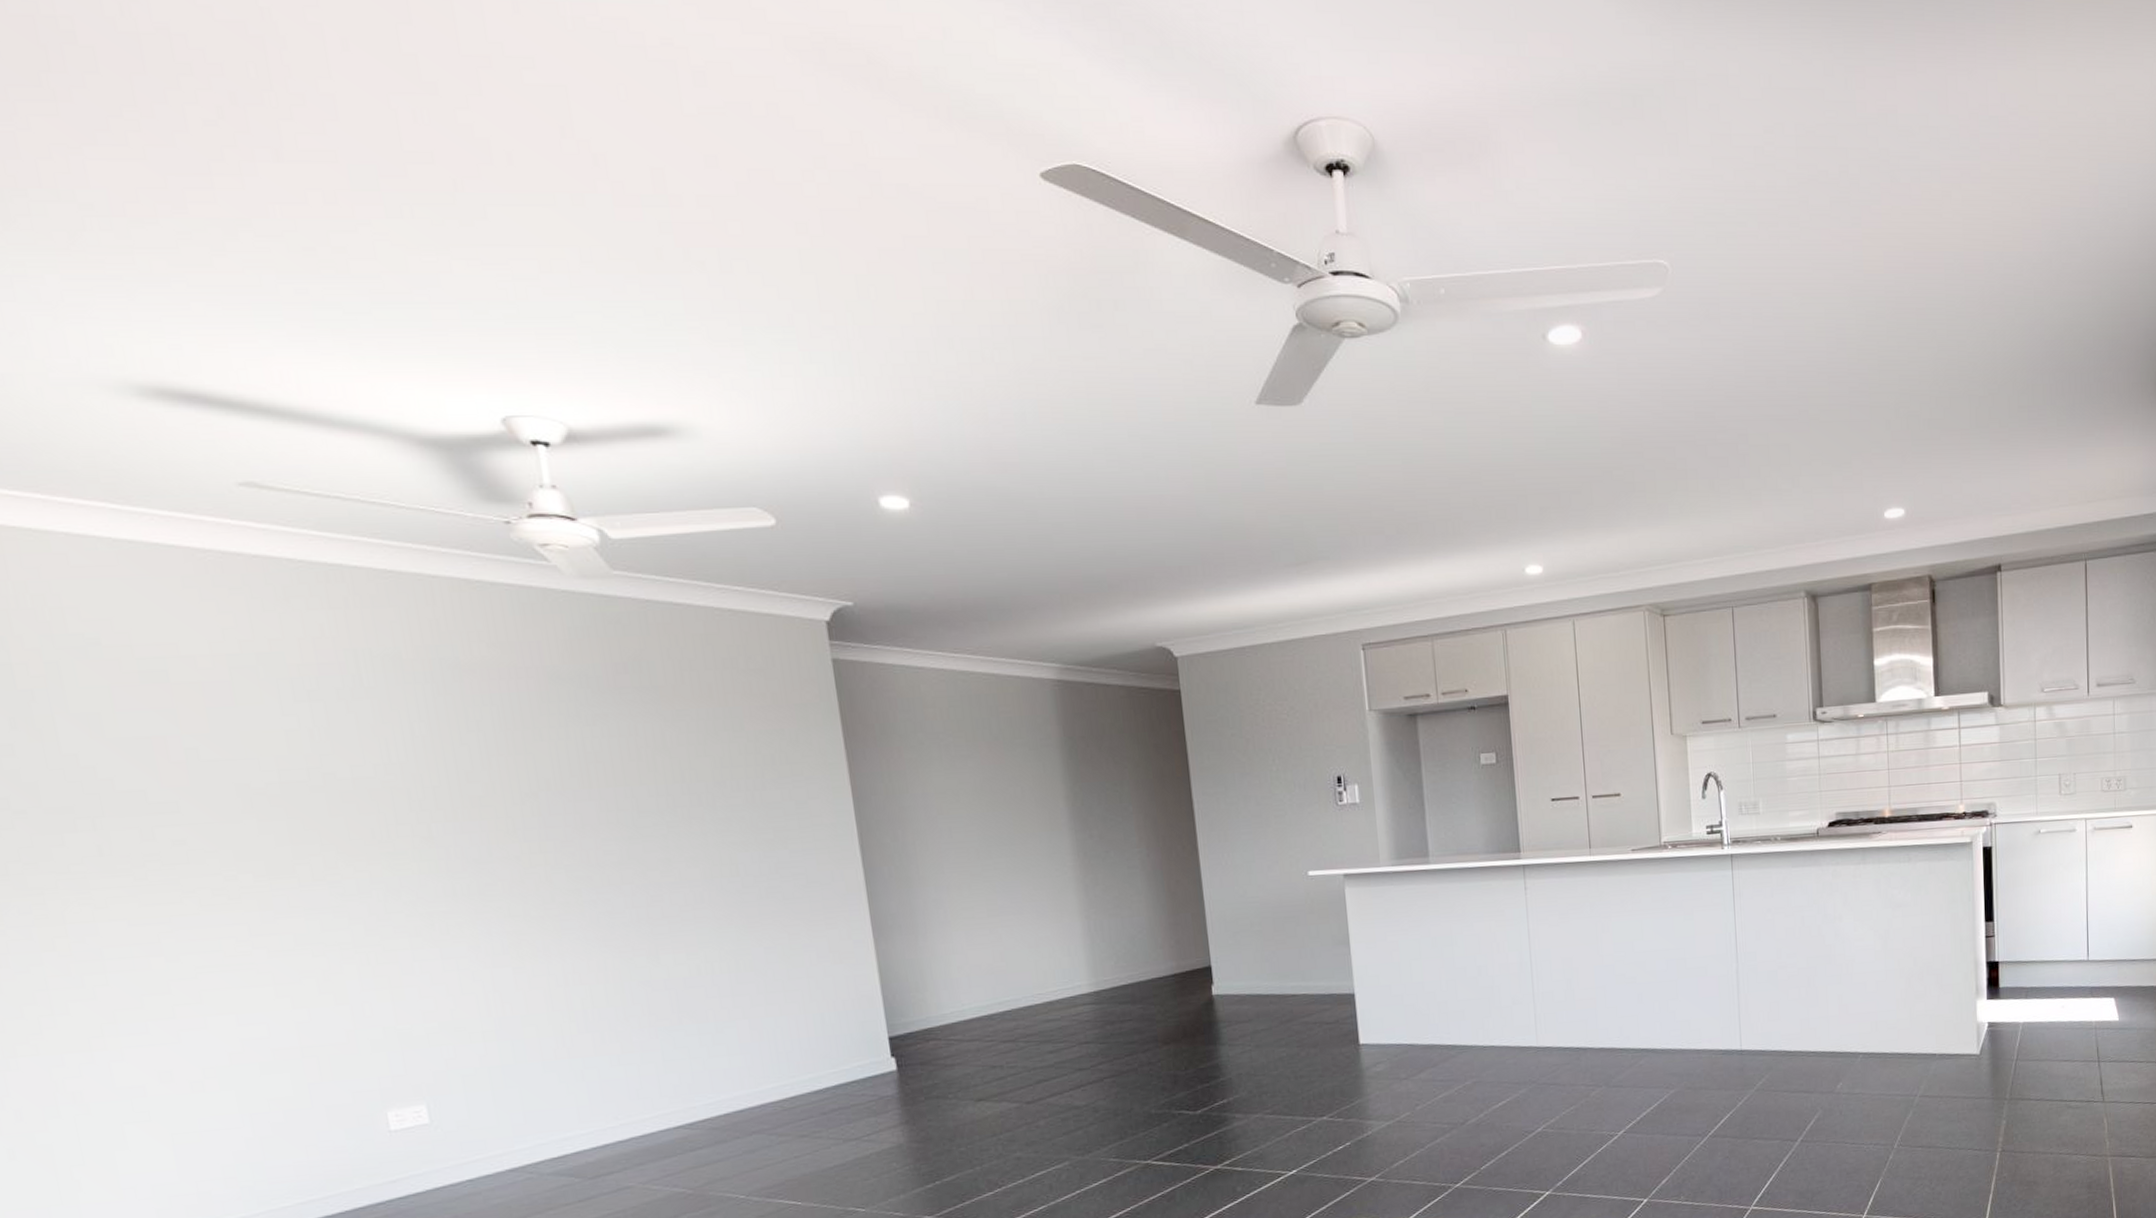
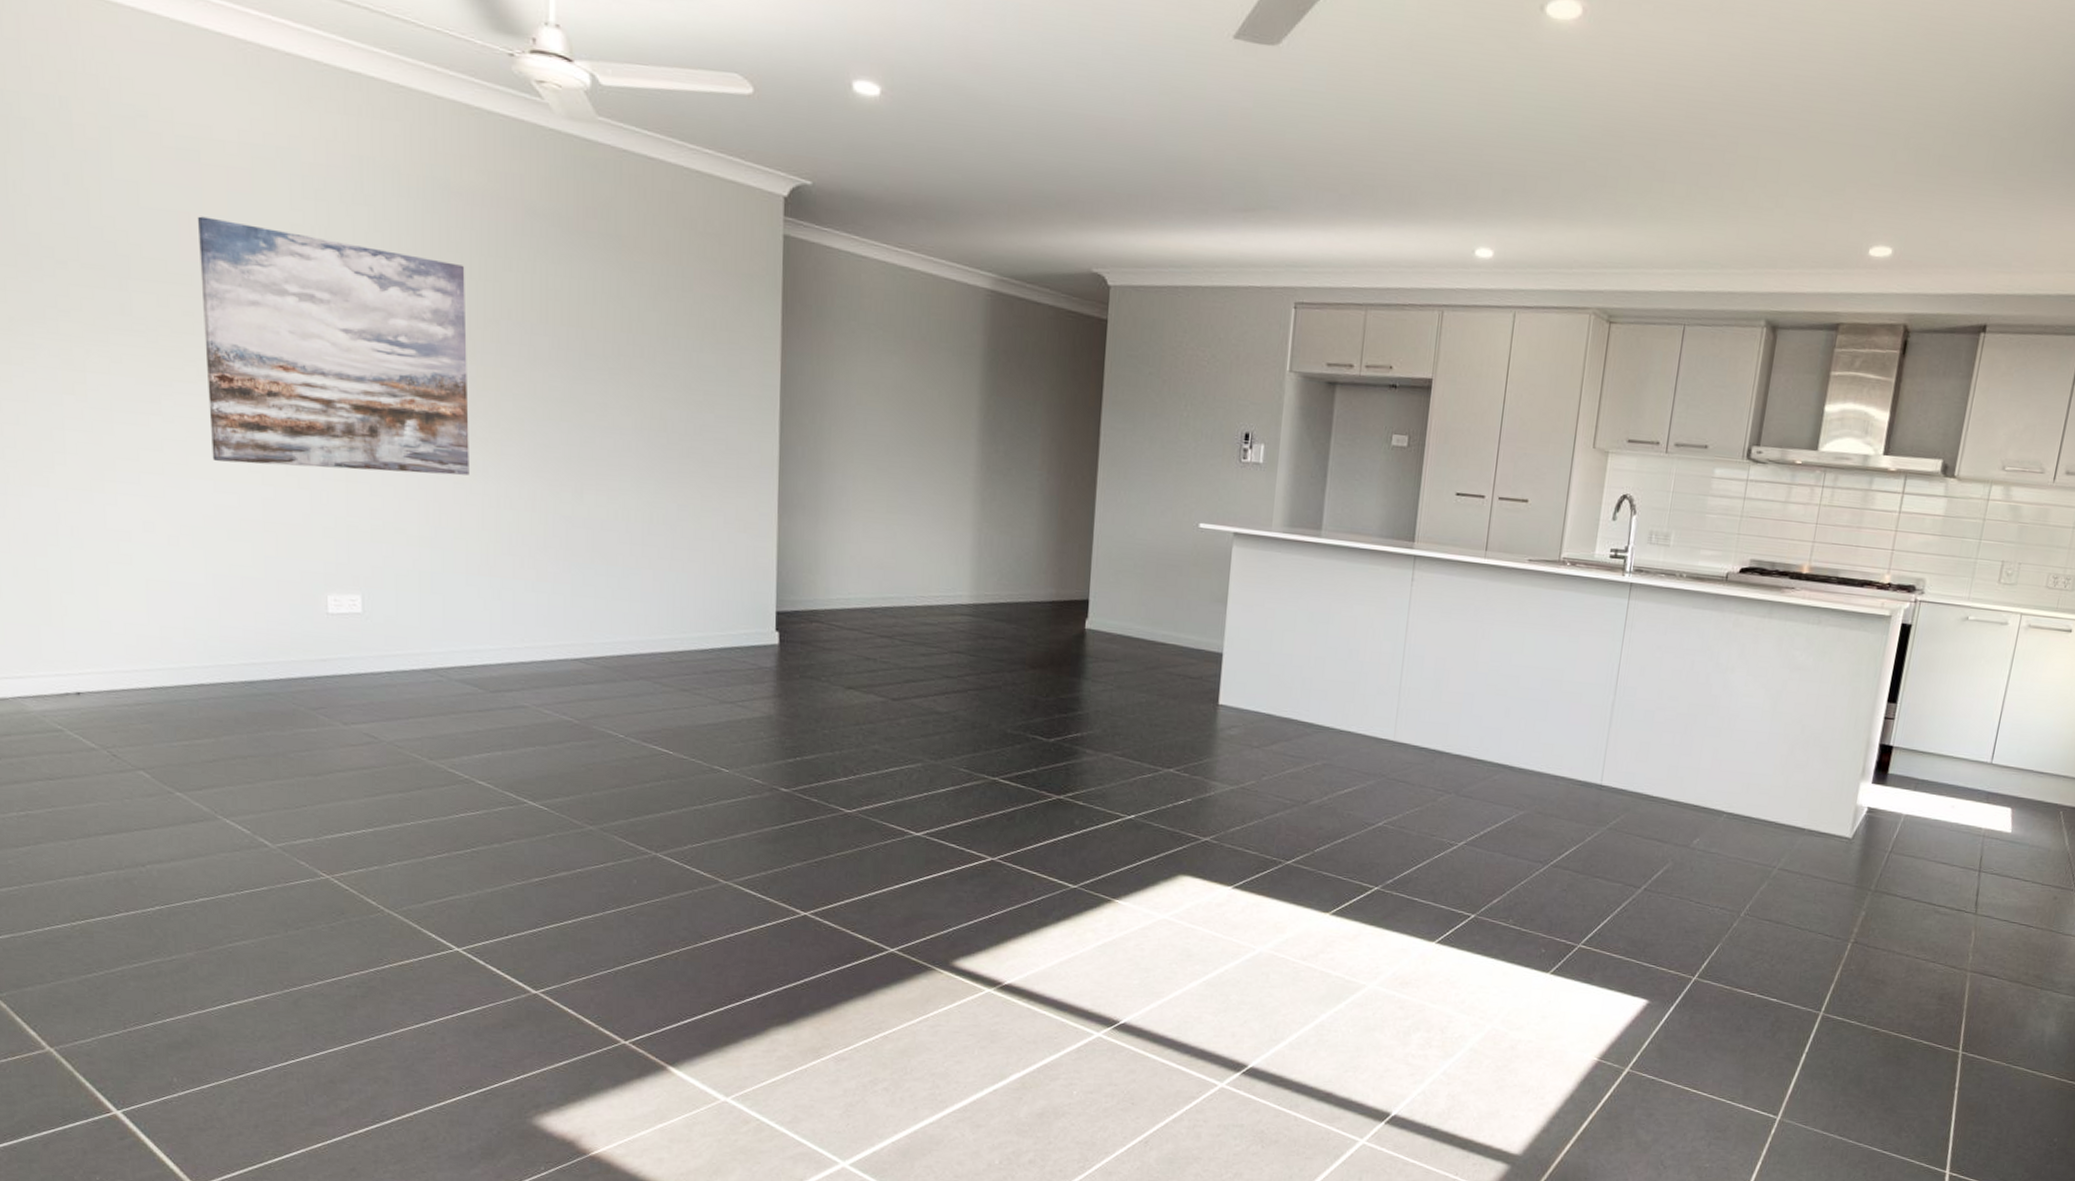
wall art: none [174,738,529,994] -> present [197,216,469,476]

